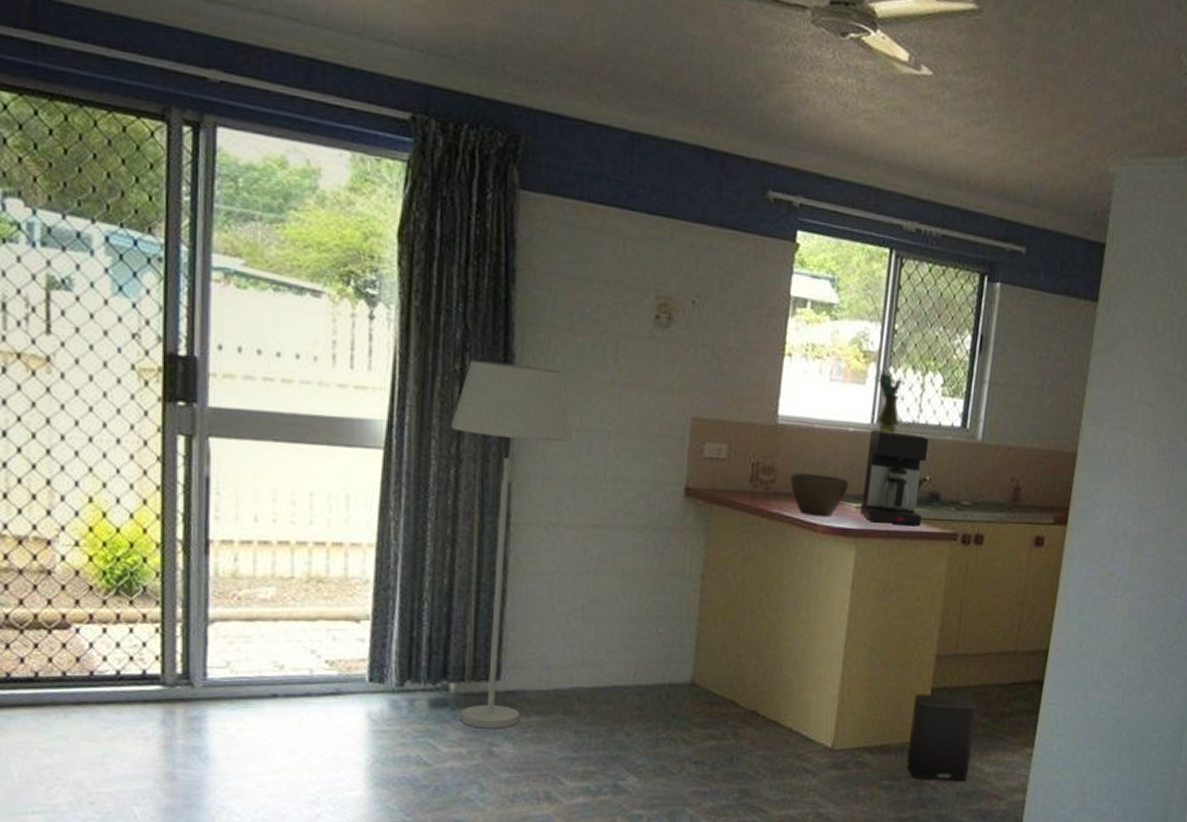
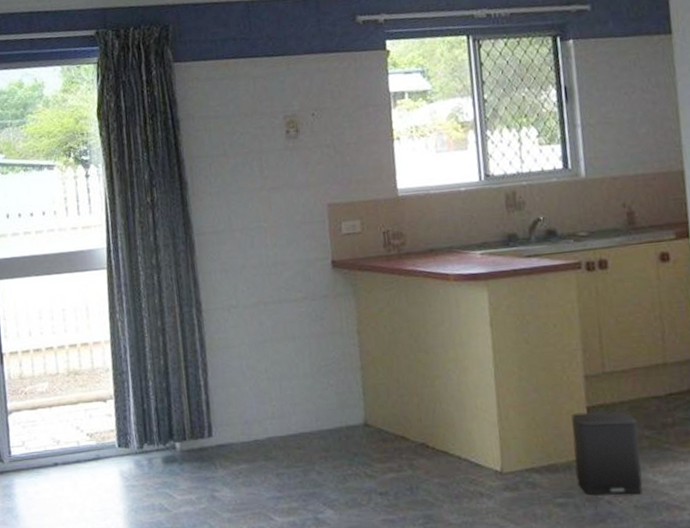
floor lamp: present [451,360,572,729] -> none [150,187,238,478]
bowl: present [790,473,848,518] -> none [417,231,470,268]
coffee maker: present [859,430,929,527] -> none [480,182,544,265]
vase: present [877,368,903,433] -> none [477,134,504,187]

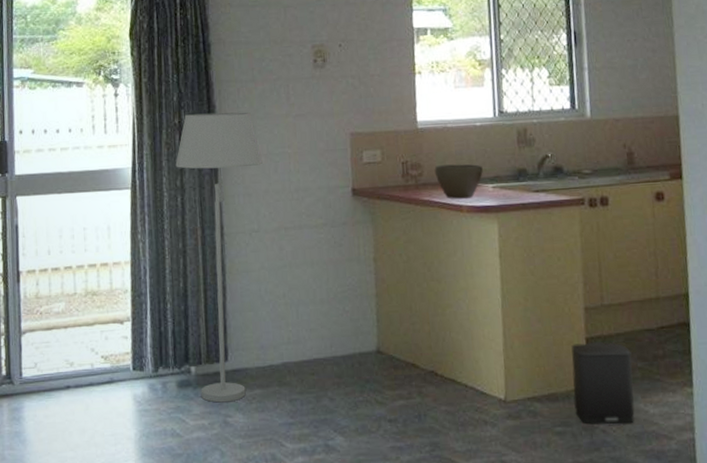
floor lamp: none [150,187,238,478] -> present [175,112,263,403]
bowl: none [417,231,470,268] -> present [434,164,483,200]

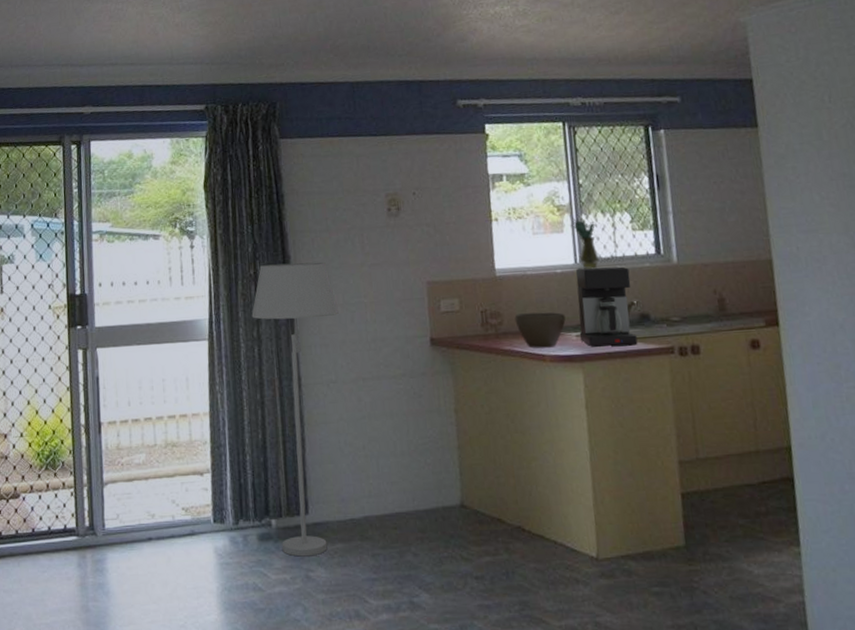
vase: none [493,72,517,123] -> present [572,217,599,269]
coffee maker: none [494,120,551,198] -> present [575,266,638,347]
pedal bin: present [571,341,635,424] -> none [666,497,738,585]

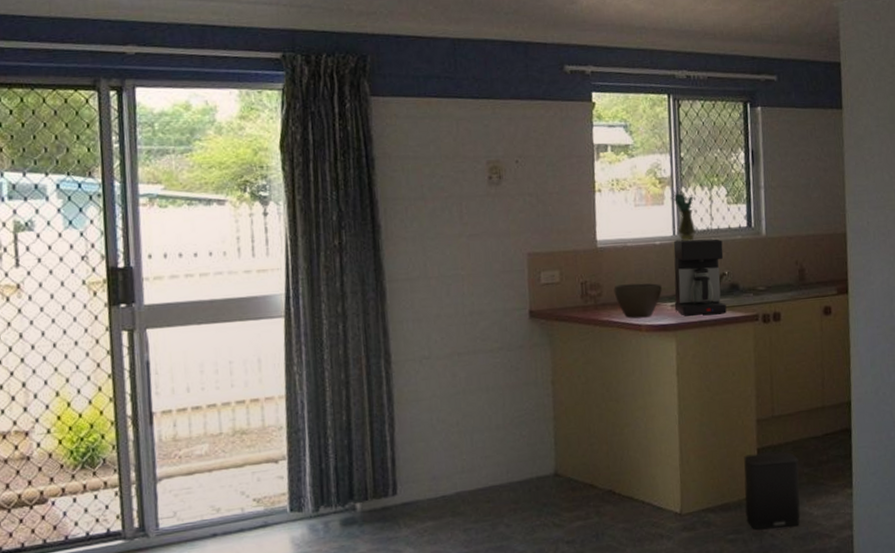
floor lamp: present [251,262,339,557] -> none [336,232,433,539]
pedal bin: none [666,497,738,585] -> present [744,451,801,530]

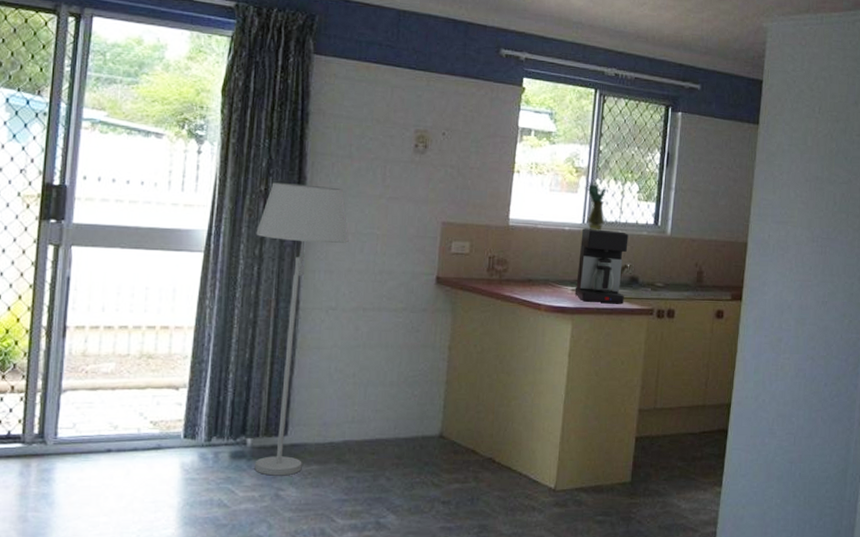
floor lamp: none [336,232,433,539] -> present [254,182,349,476]
bowl: present [613,283,662,319] -> none [519,263,565,299]
pedal bin: present [744,451,801,530] -> none [616,441,674,517]

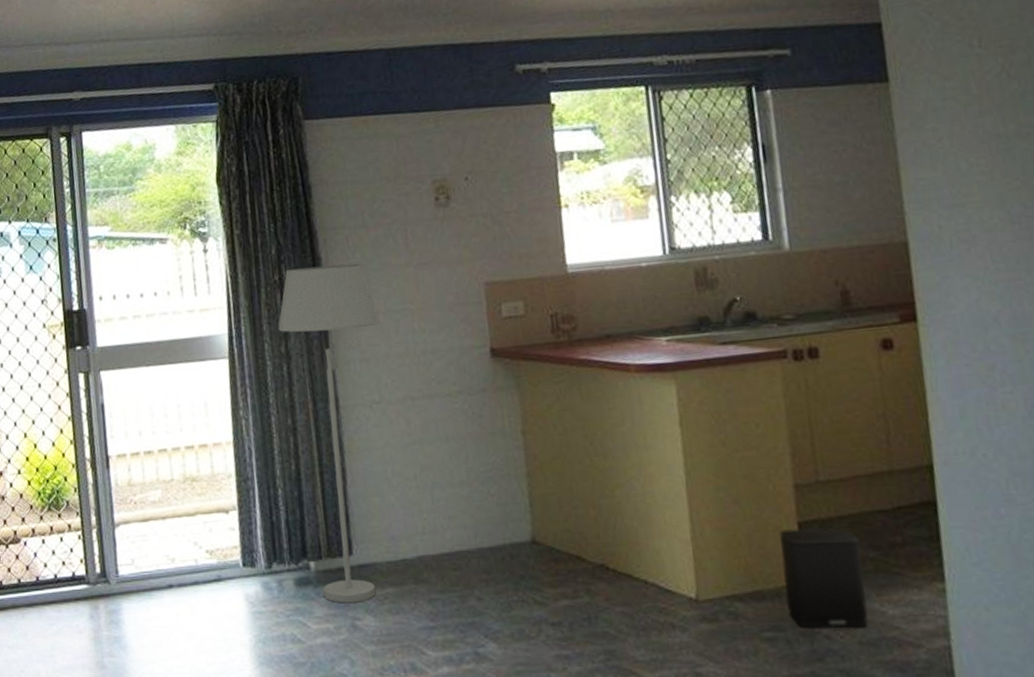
coffee maker: present [574,228,629,304] -> none [664,256,742,353]
vase: present [587,180,607,230] -> none [659,200,693,261]
pedal bin: none [616,441,674,517] -> present [779,526,868,629]

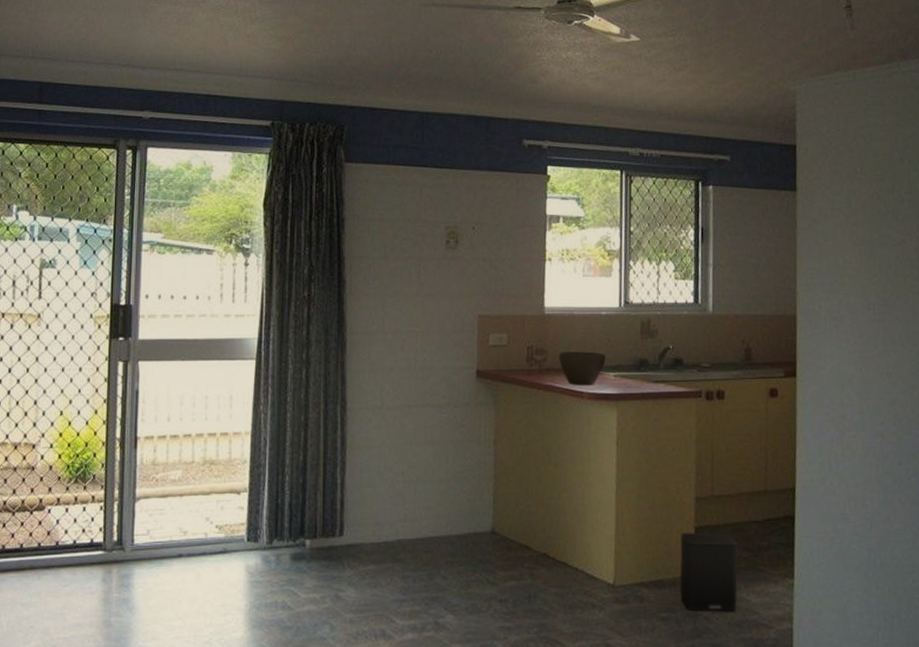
floor lamp: present [278,263,381,604] -> none [302,288,390,577]
bowl: none [591,313,654,357] -> present [558,351,606,387]

